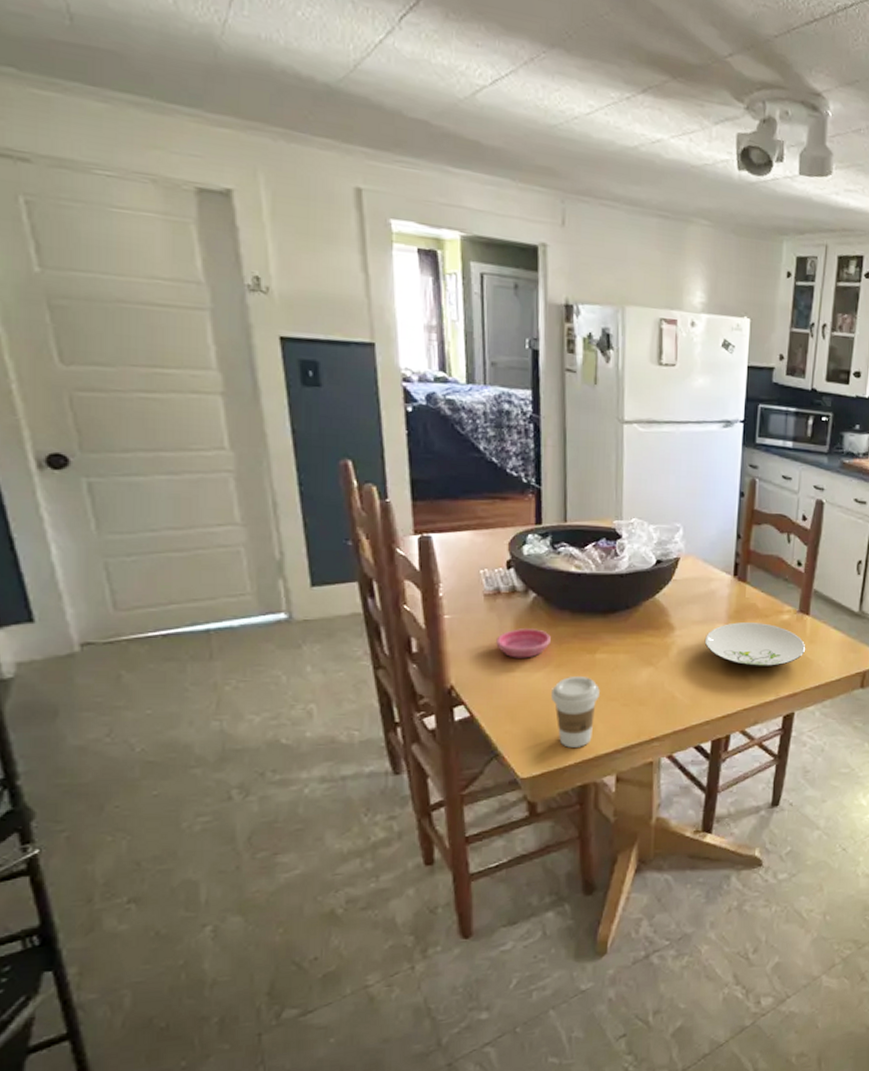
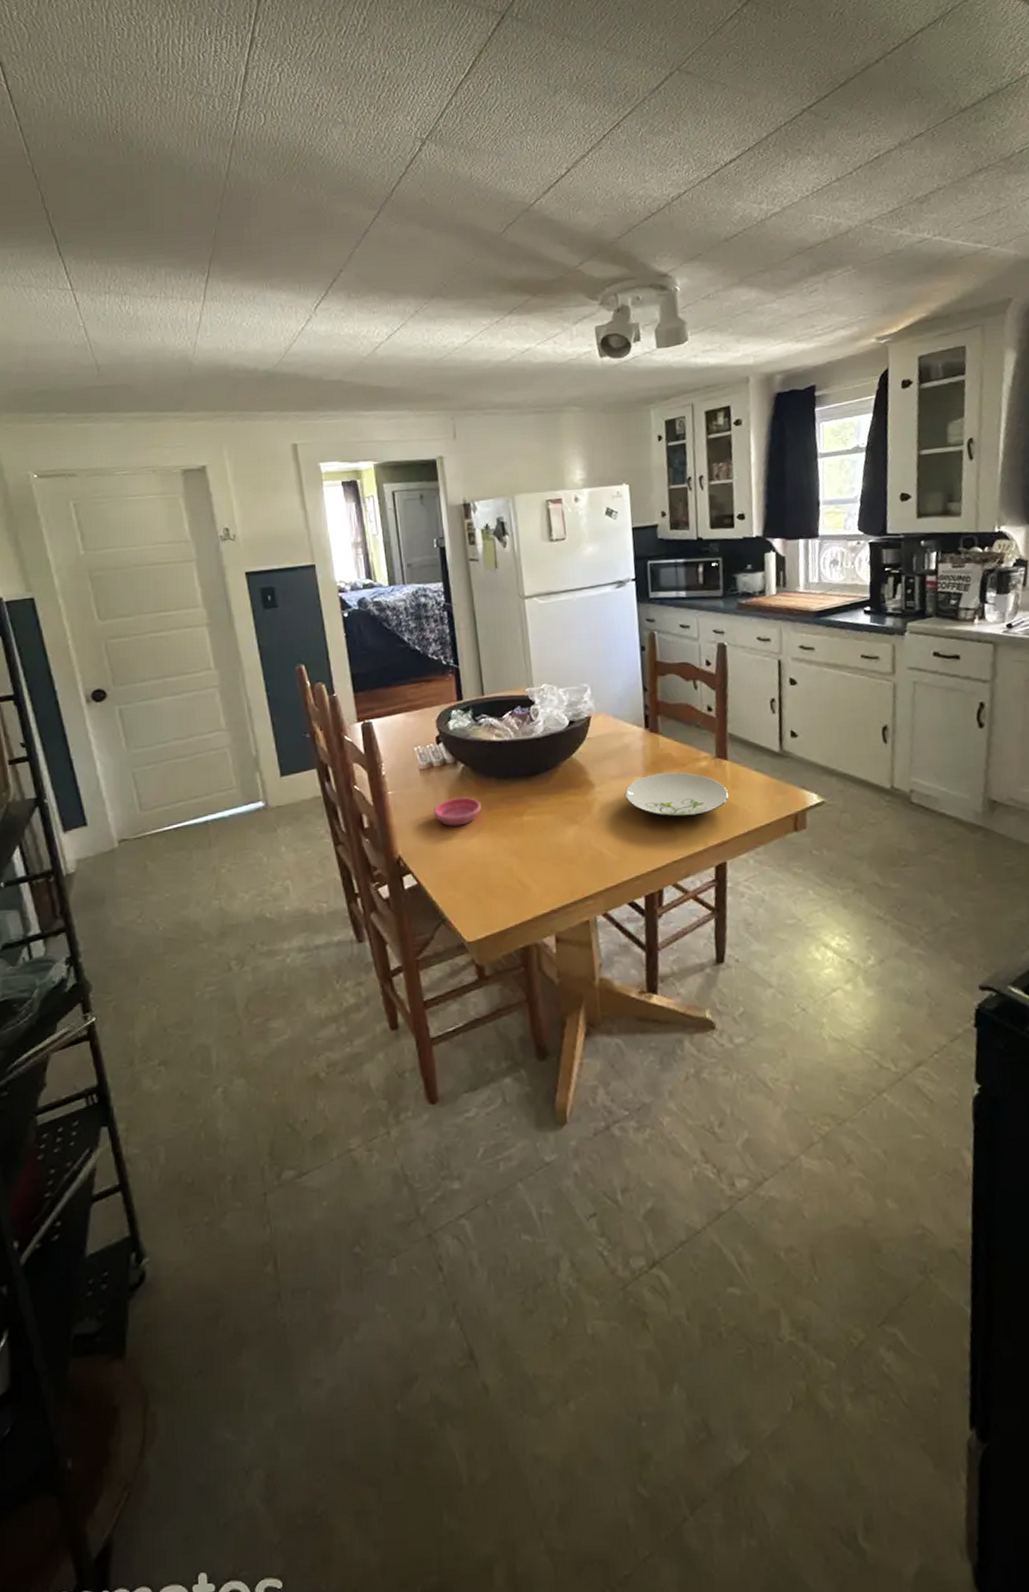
coffee cup: present [551,675,600,748] -> none [487,838,531,910]

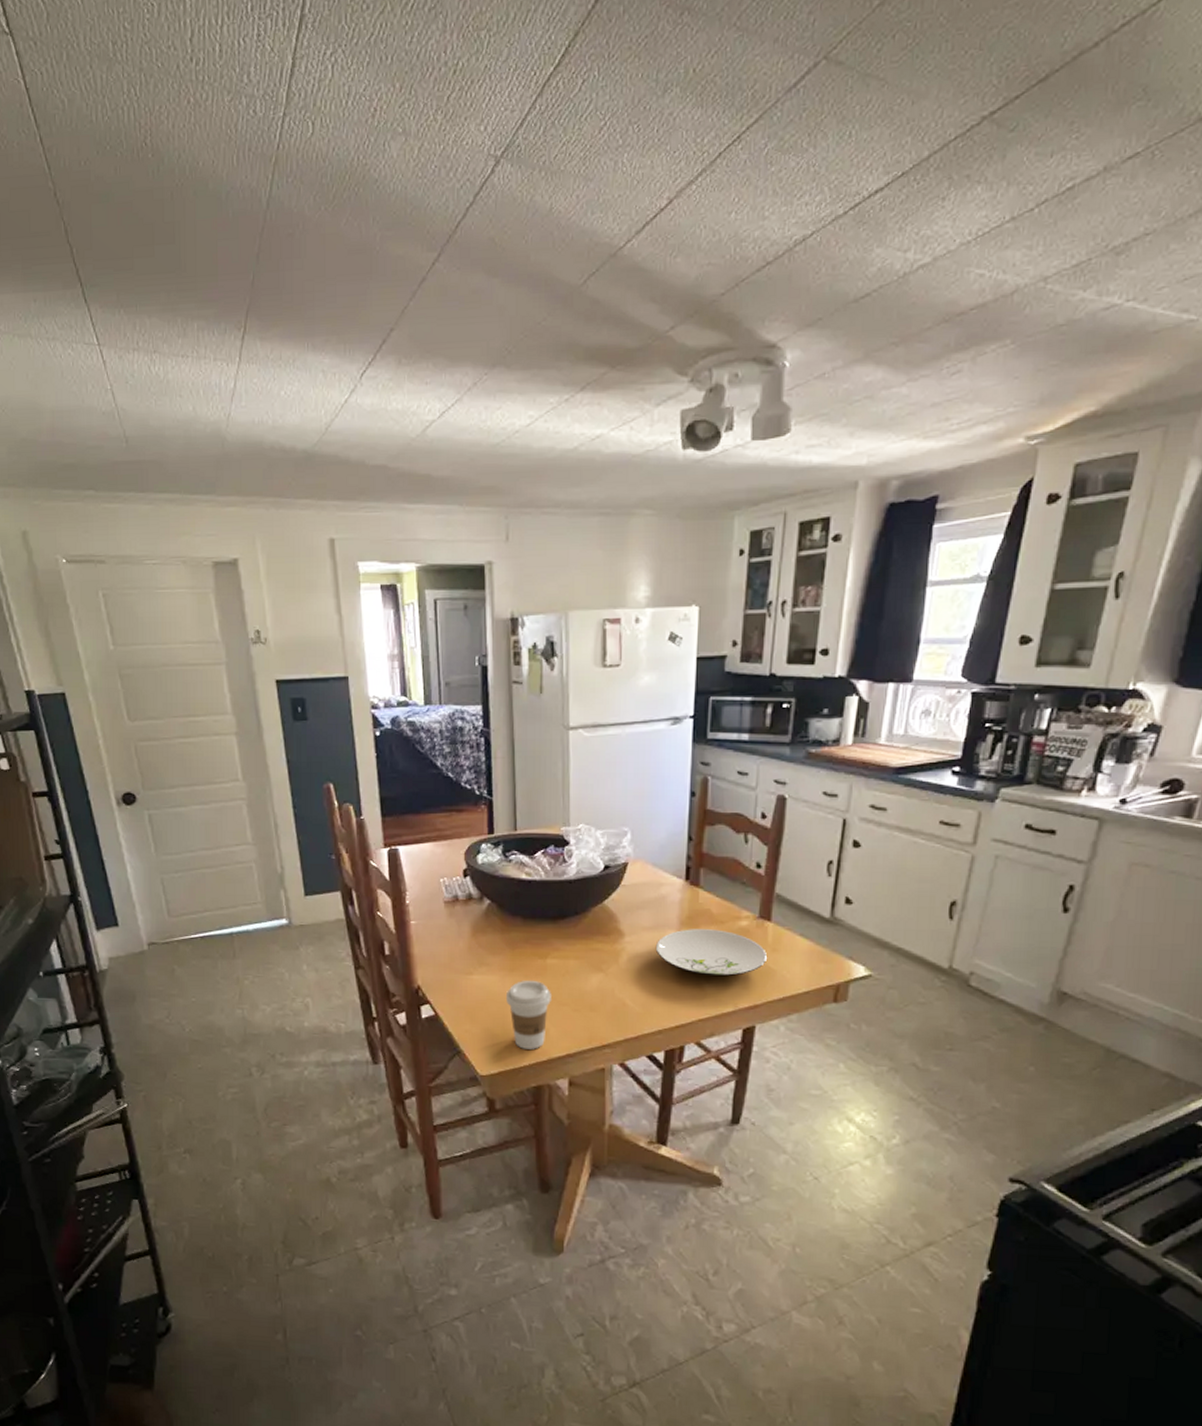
saucer: present [434,797,481,827] -> none [456,934,504,962]
coffee cup: none [487,838,531,910] -> present [506,980,551,1049]

